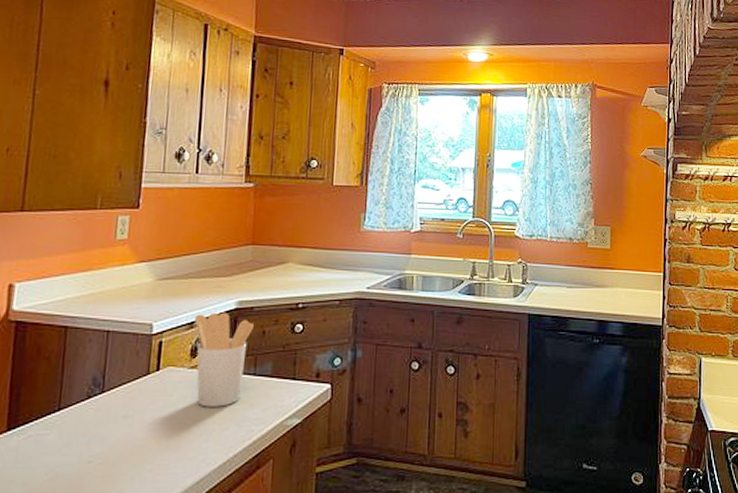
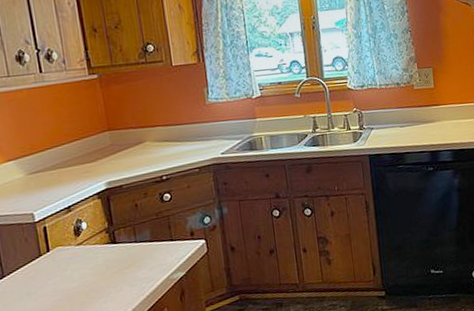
utensil holder: present [194,312,254,407] -> none [70,193,127,276]

